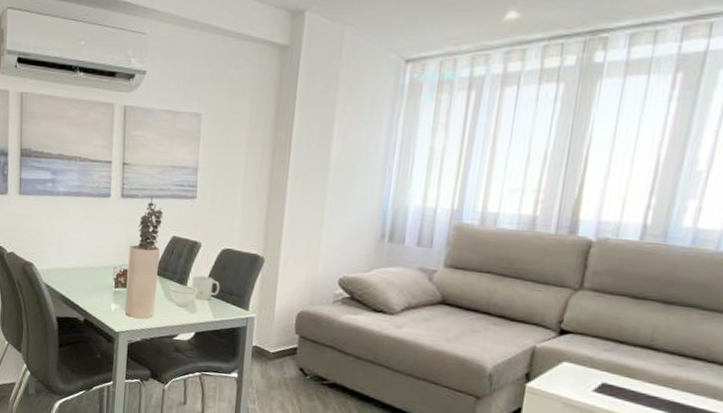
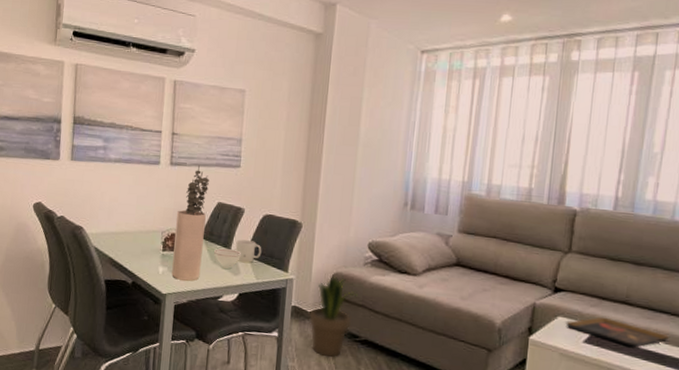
potted plant: none [270,314,326,402] -> present [308,276,357,358]
decorative tray: none [572,363,705,399] -> present [566,317,670,348]

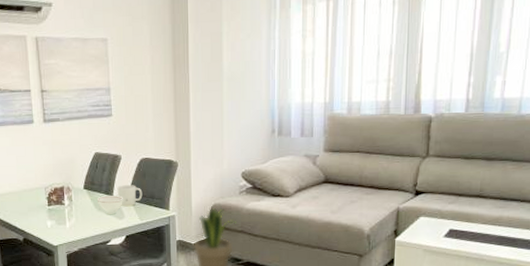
vase: present [172,165,209,281] -> none [56,119,87,231]
decorative tray: present [566,317,670,348] -> none [427,212,520,236]

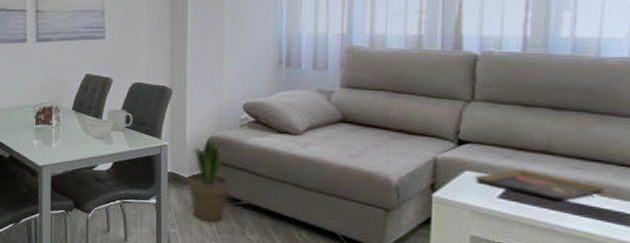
decorative tray: none [427,212,520,236] -> present [475,169,607,202]

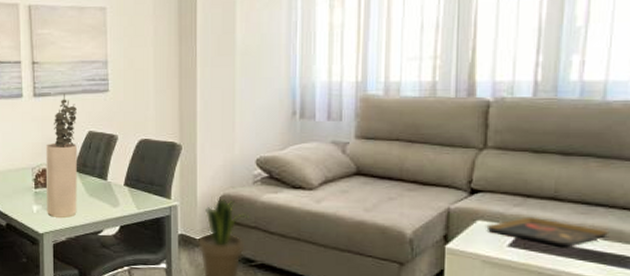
vase: none [46,39,75,153] -> present [45,94,77,218]
bowl: present [85,119,113,140] -> none [88,180,120,202]
mug: present [106,109,133,132] -> none [112,169,141,193]

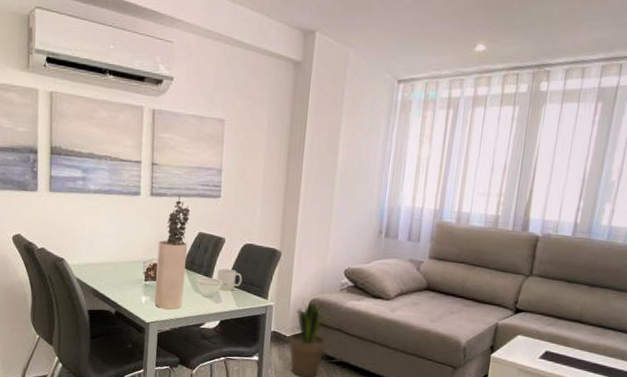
bowl: none [88,180,120,202] -> present [195,277,223,298]
mug: none [112,169,141,193] -> present [216,268,243,292]
decorative tray: present [486,216,610,248] -> none [524,334,616,362]

